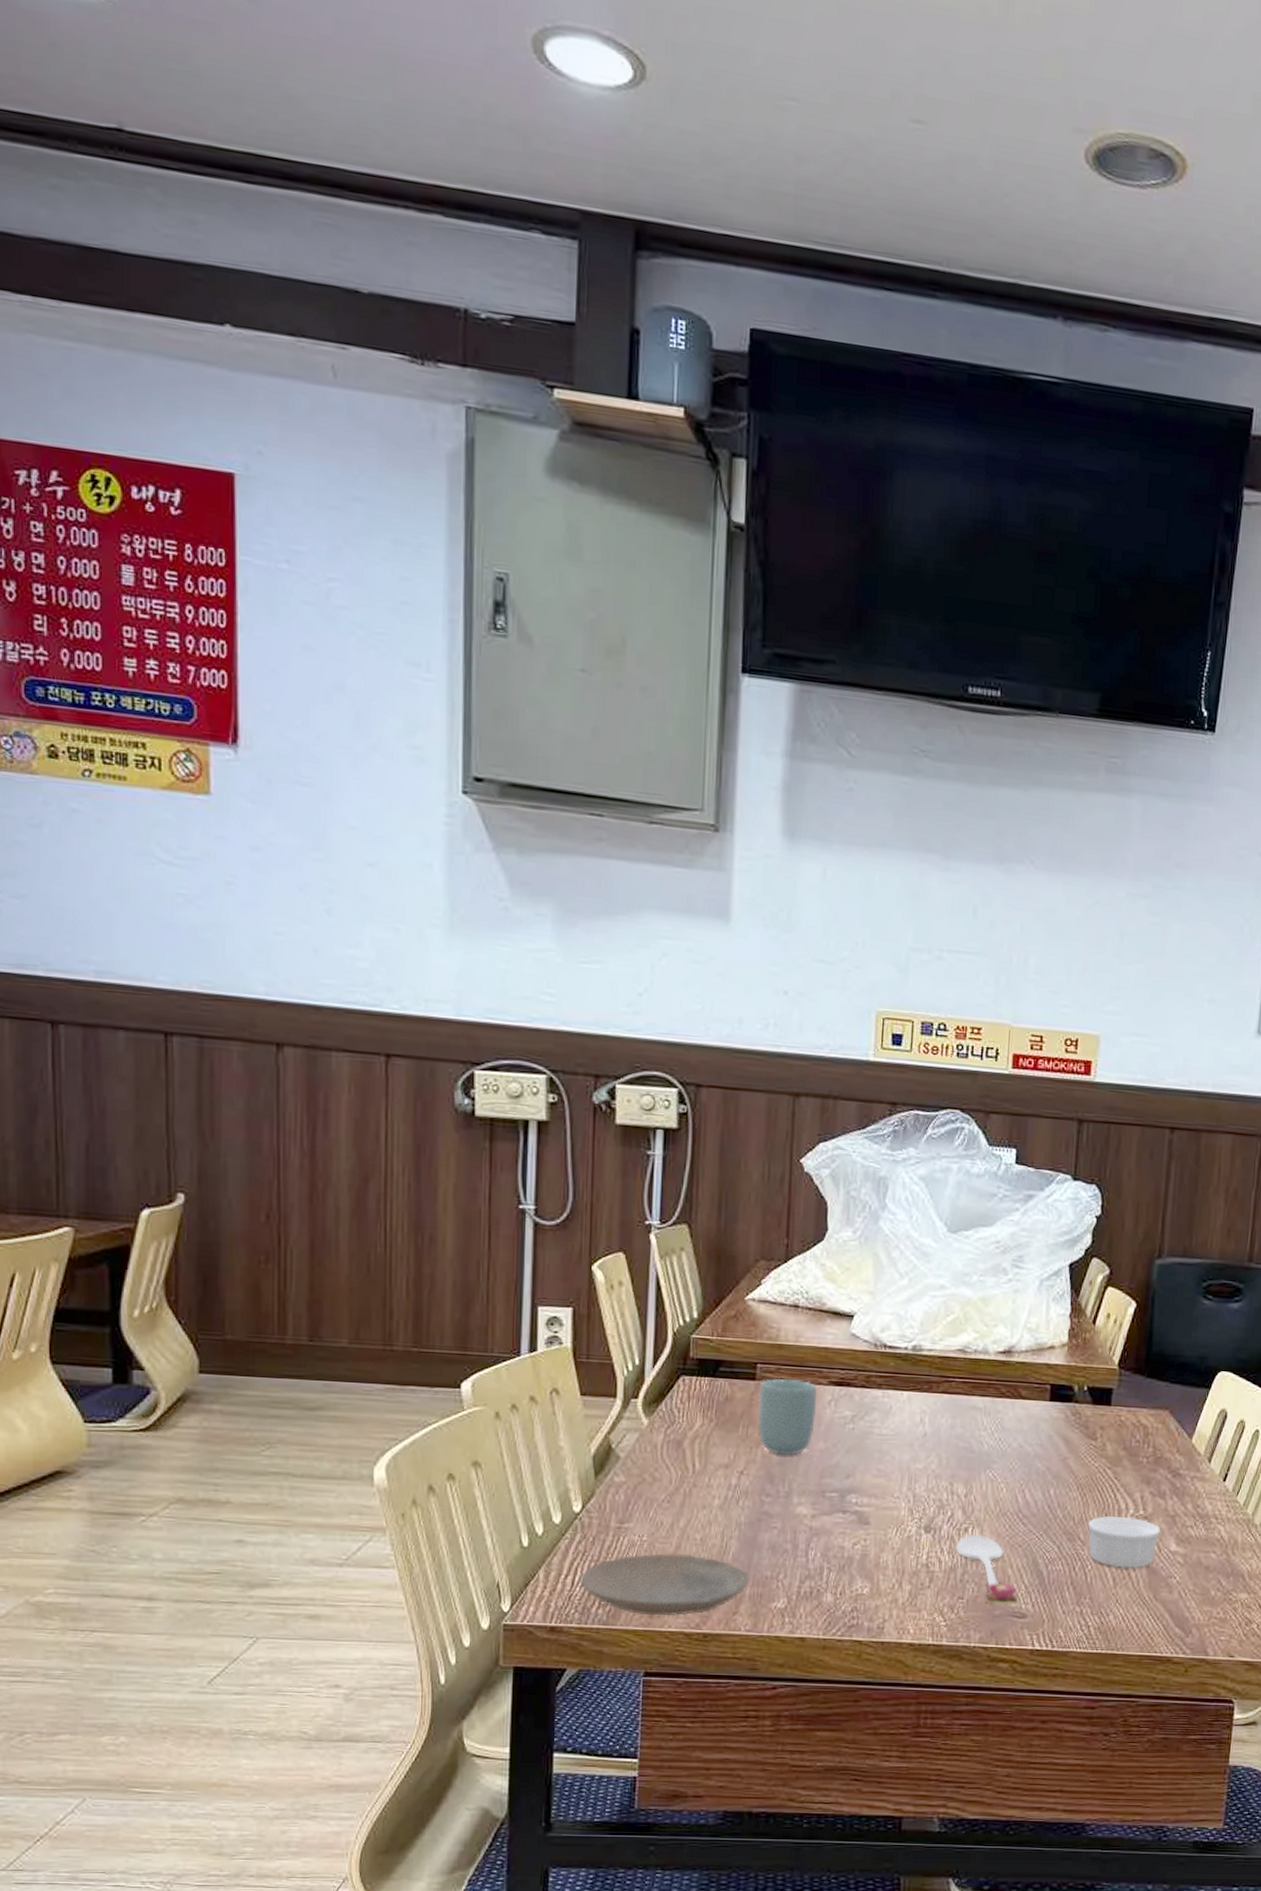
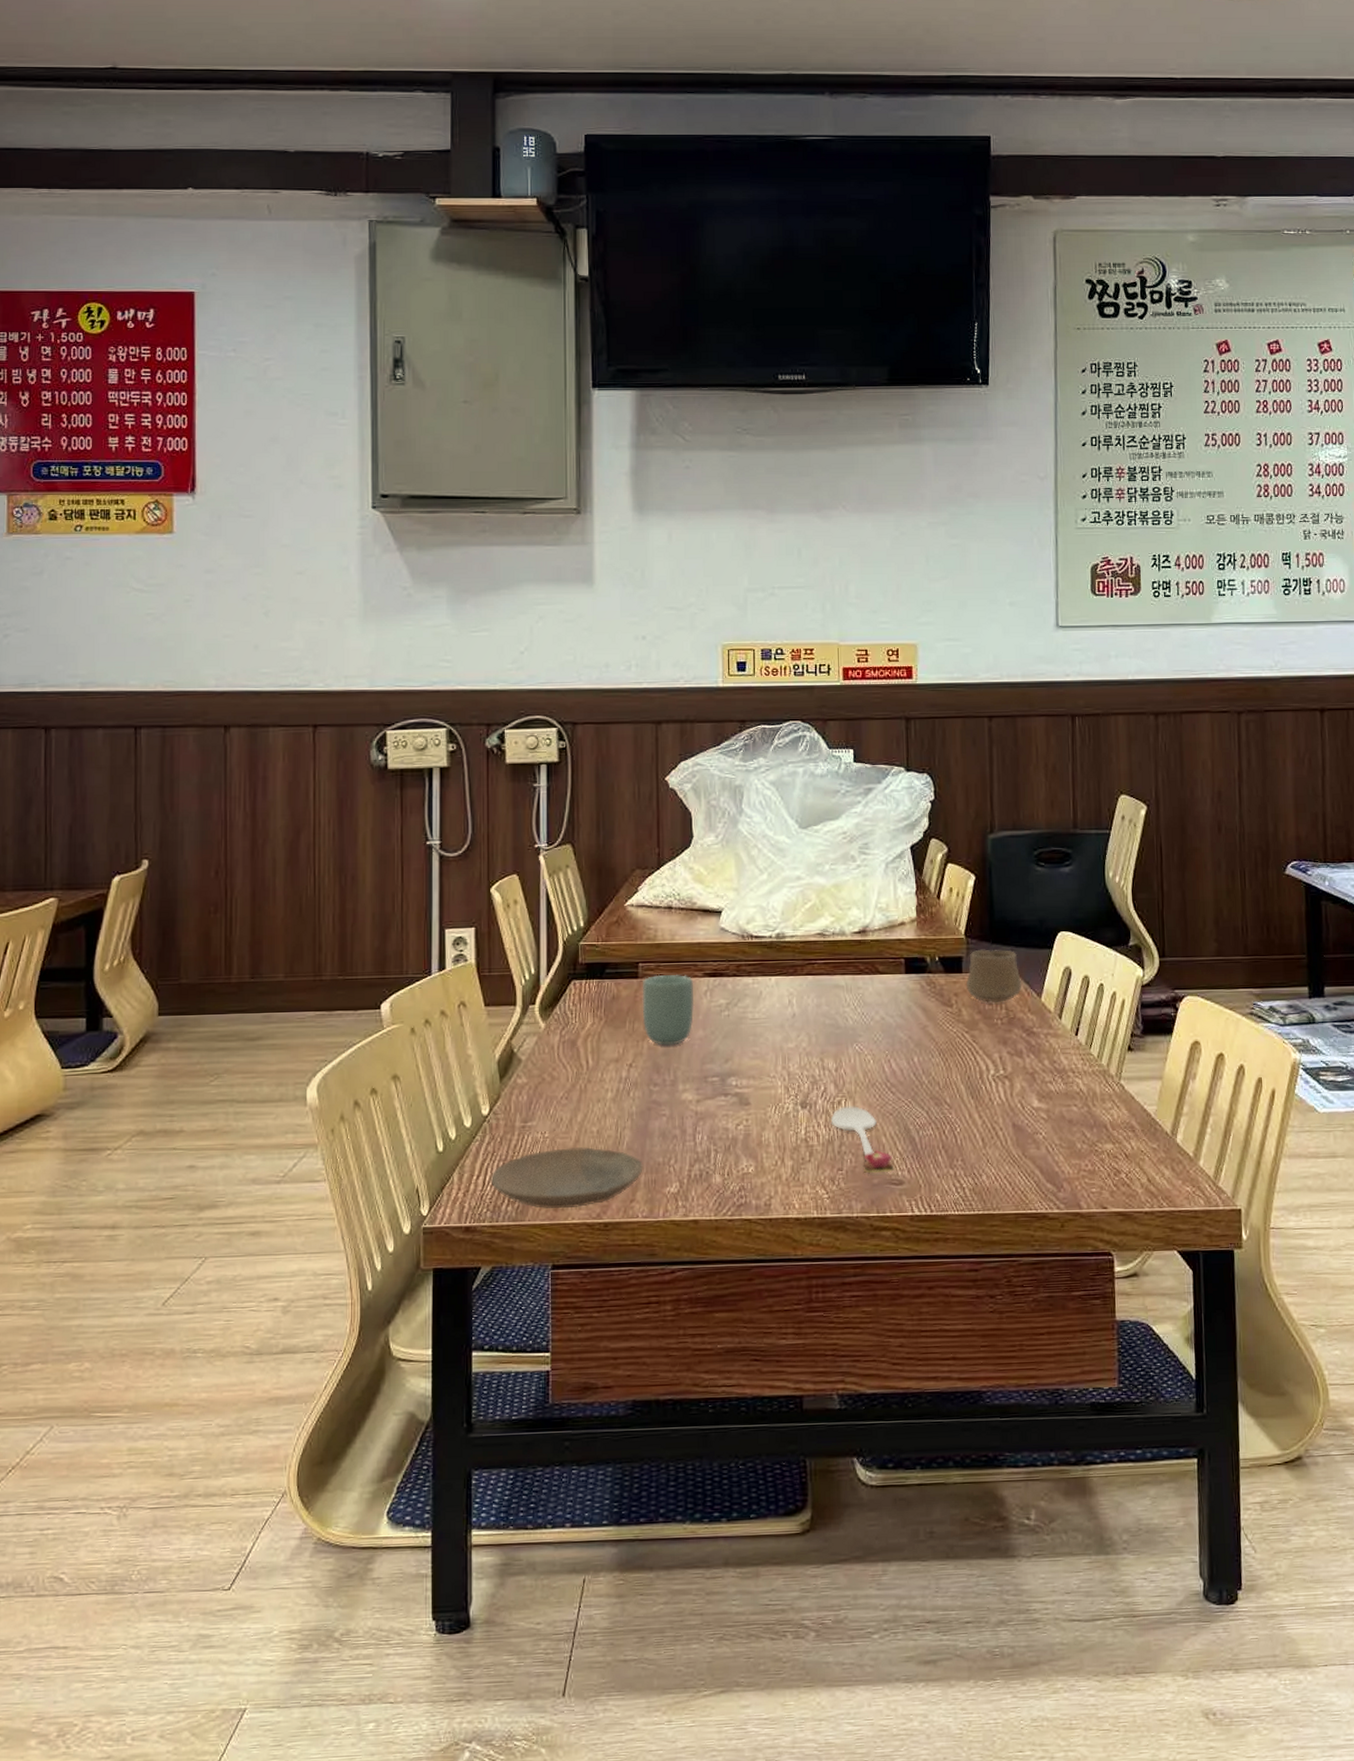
ramekin: present [1088,1516,1161,1569] -> none [952,1077,1022,1128]
cup: none [1114,1382,1173,1440] -> present [966,949,1021,1003]

